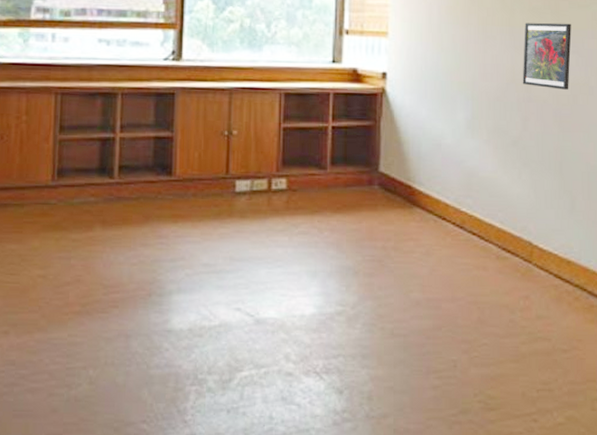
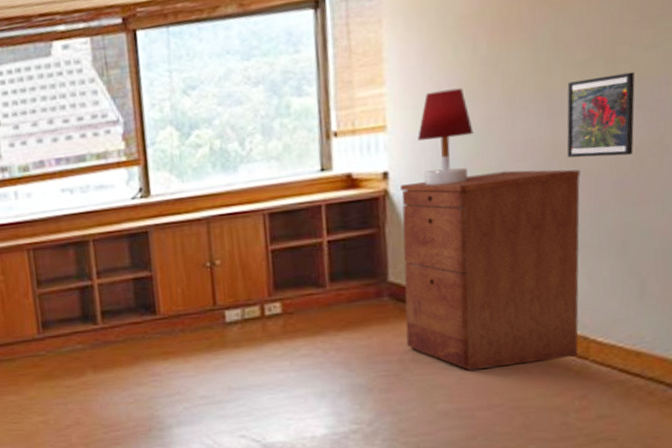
filing cabinet: none [390,86,532,263] -> present [399,169,581,371]
table lamp: none [412,10,455,93] -> present [418,88,474,186]

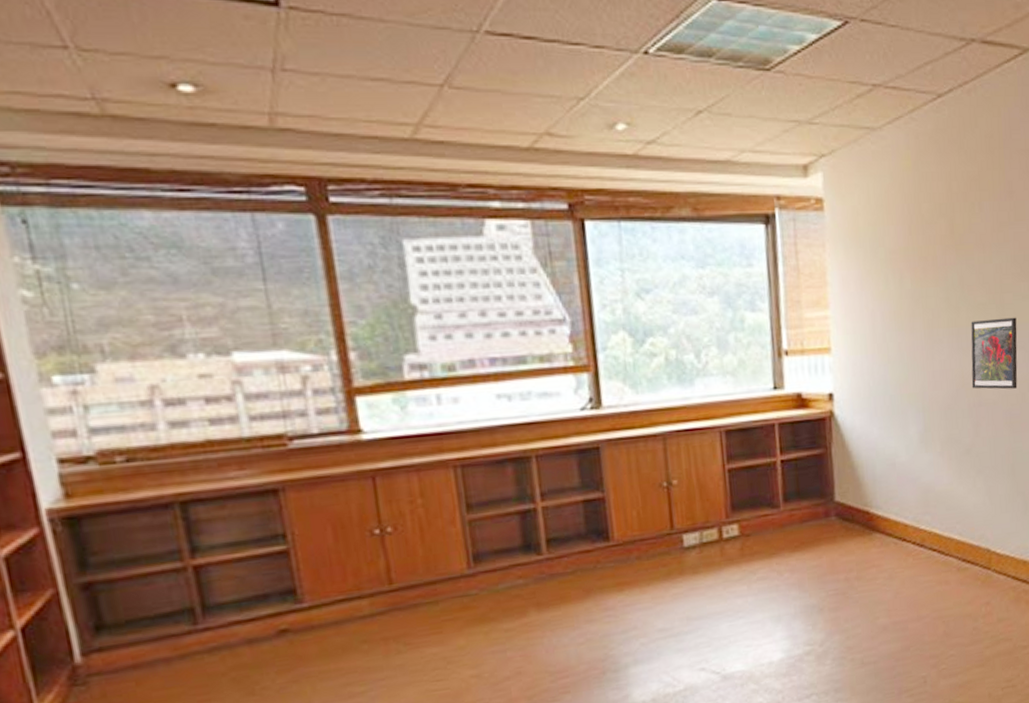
filing cabinet: present [399,169,581,371] -> none [843,397,984,585]
table lamp: present [418,88,474,186] -> none [857,317,902,409]

